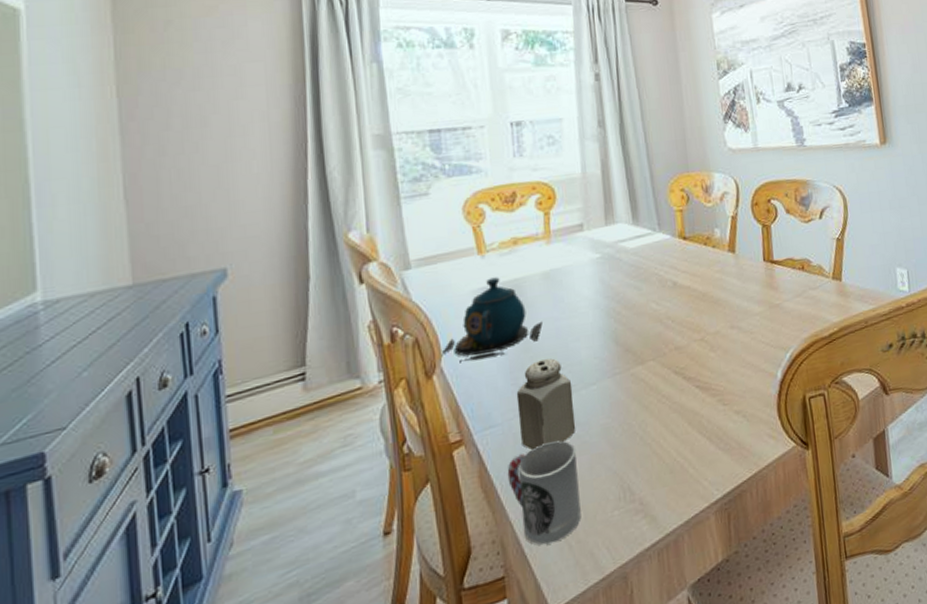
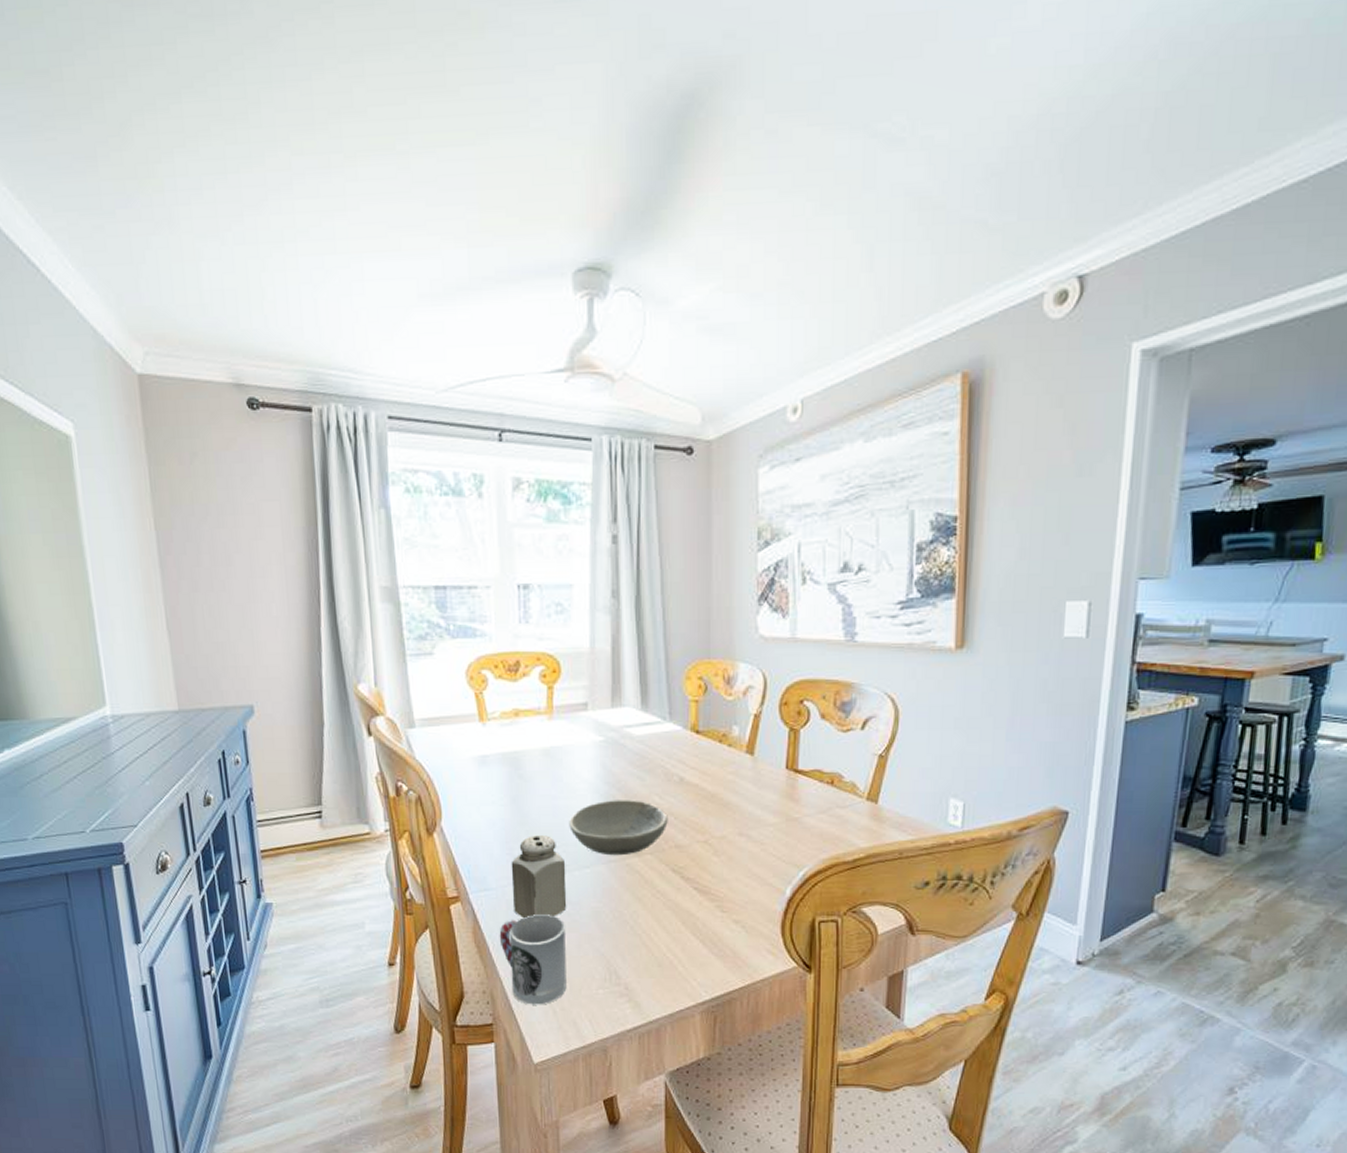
teapot: present [441,277,542,362] -> none [441,747,540,826]
bowl: none [572,309,666,369] -> present [569,800,668,856]

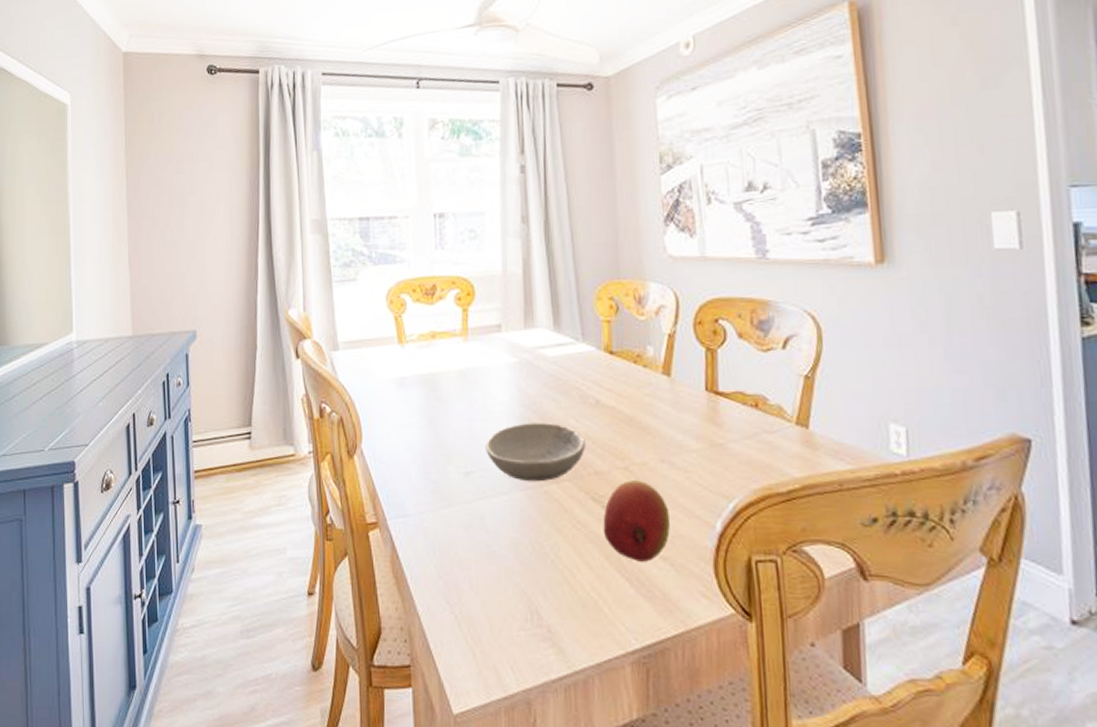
cup: present [499,913,567,1005] -> none [417,543,486,646]
salt shaker: present [511,834,567,919] -> none [428,458,485,548]
fruit: none [681,853,743,925] -> present [603,480,670,562]

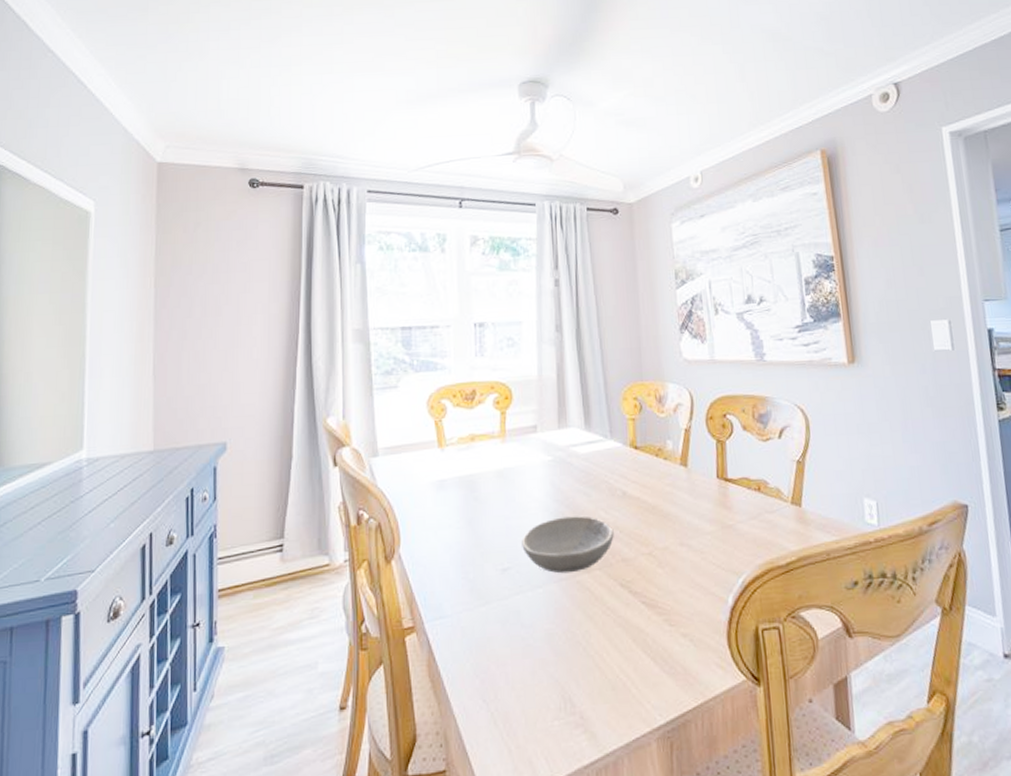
fruit: present [603,480,670,562] -> none [630,564,689,641]

